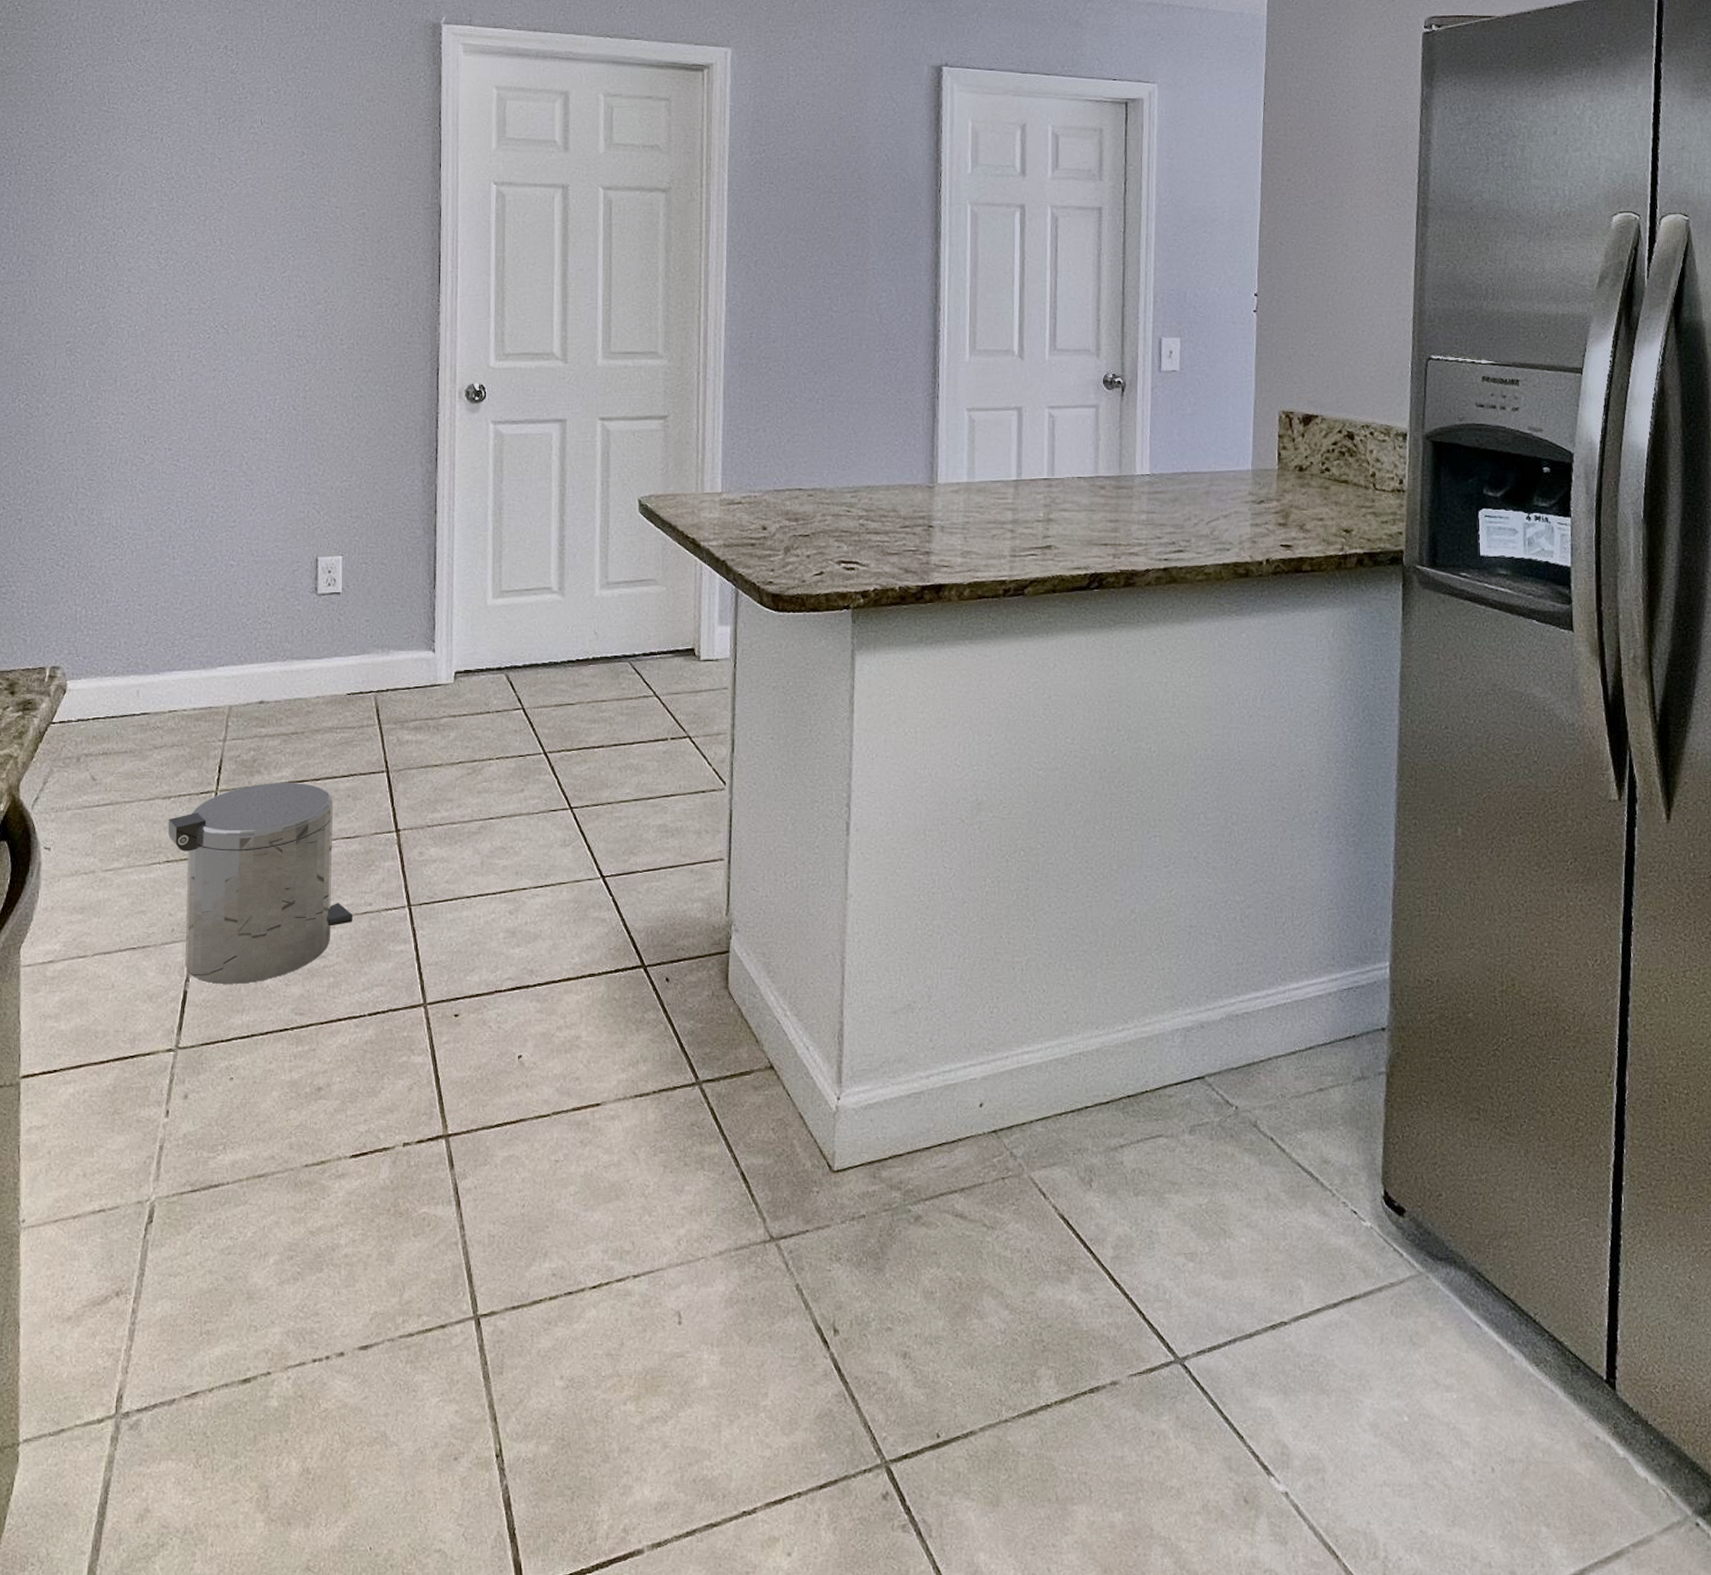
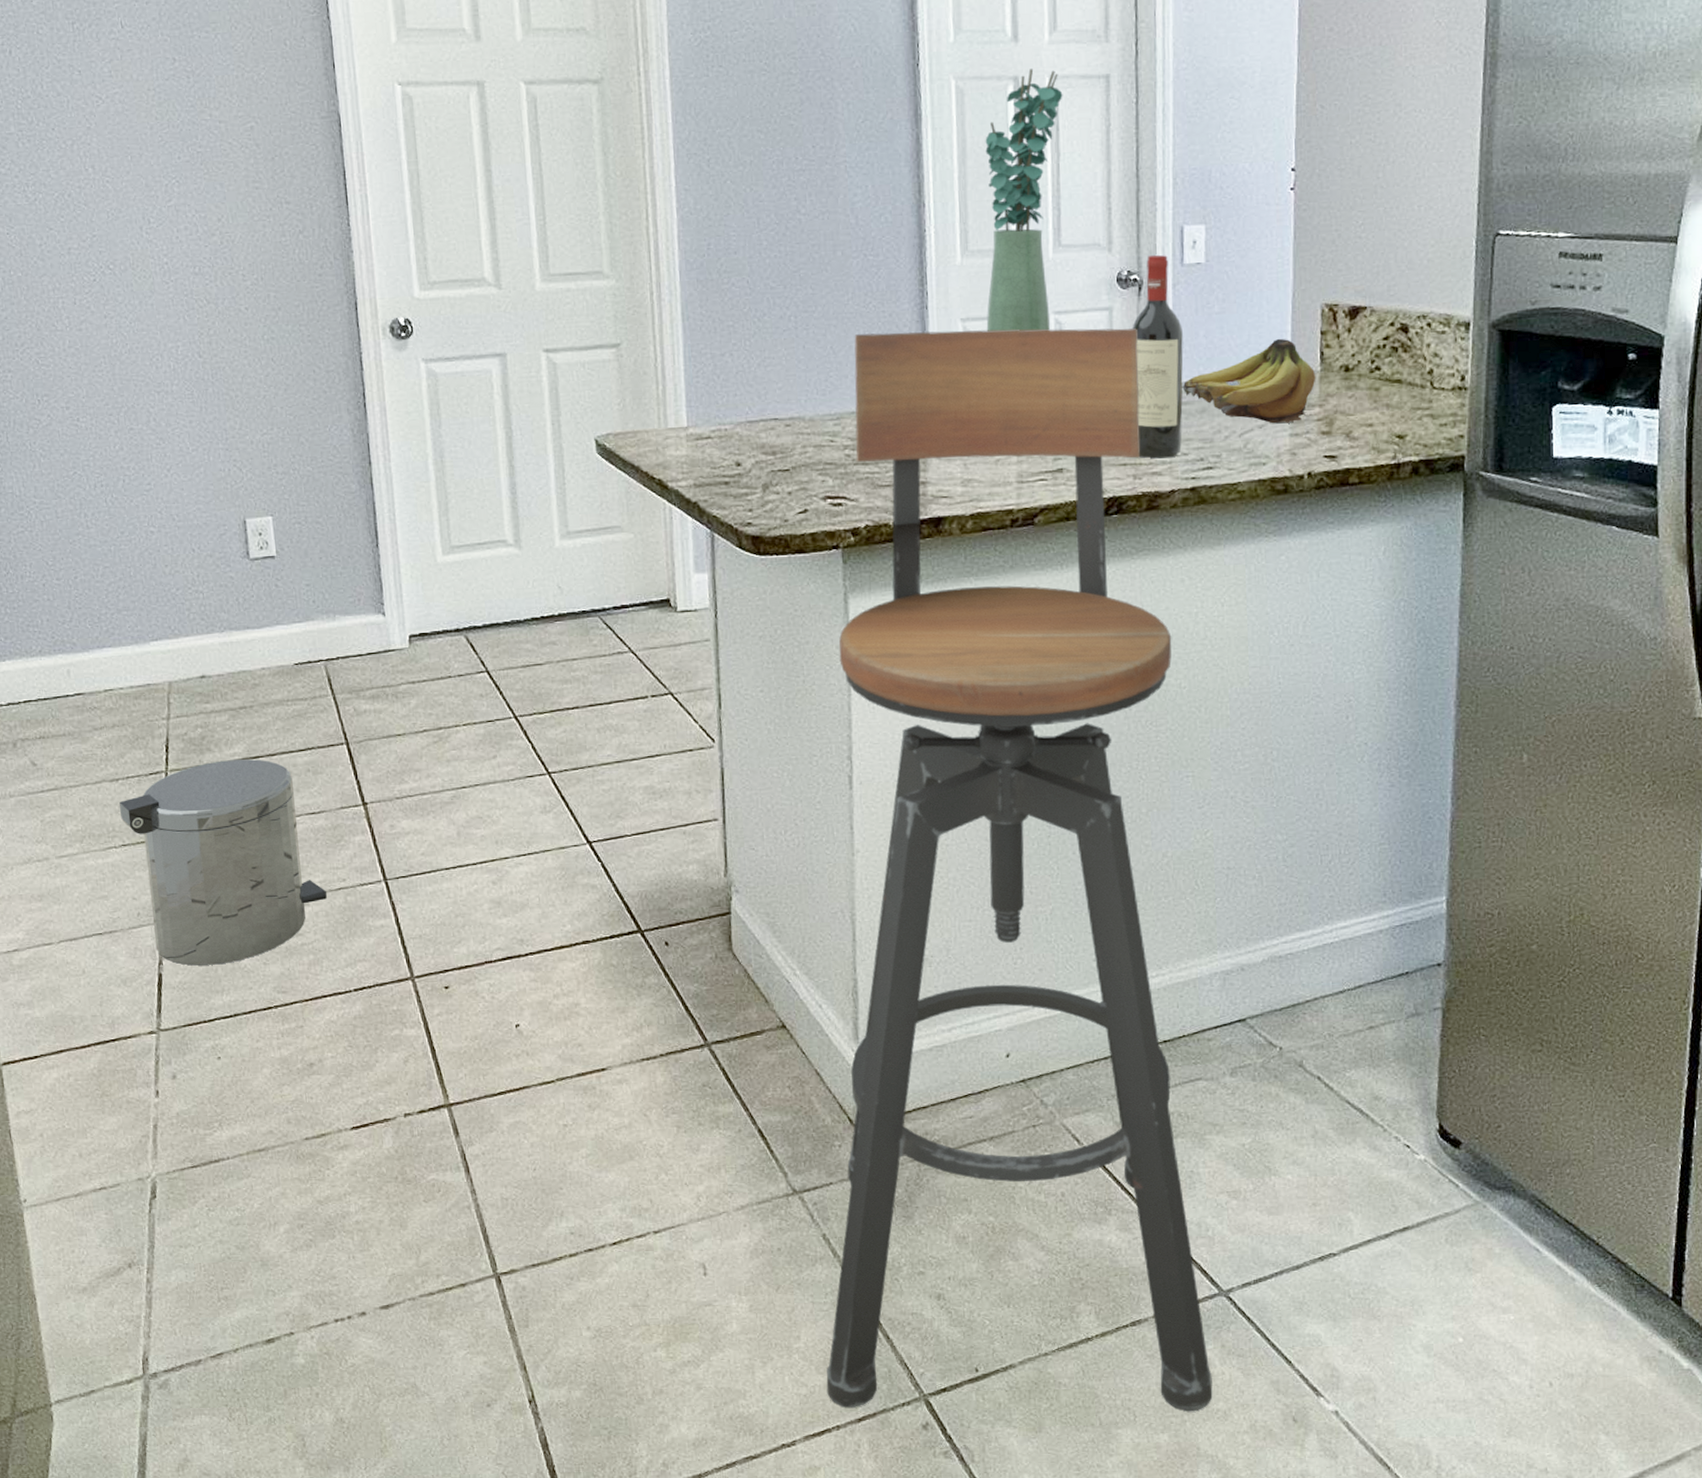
bar stool: none [791,418,1167,1487] -> present [826,328,1213,1411]
vase: none [989,199,1062,423] -> present [985,69,1063,332]
wine bottle: none [1115,362,1159,540] -> present [1132,255,1184,459]
fruit: none [1157,439,1274,514] -> present [1182,338,1316,424]

